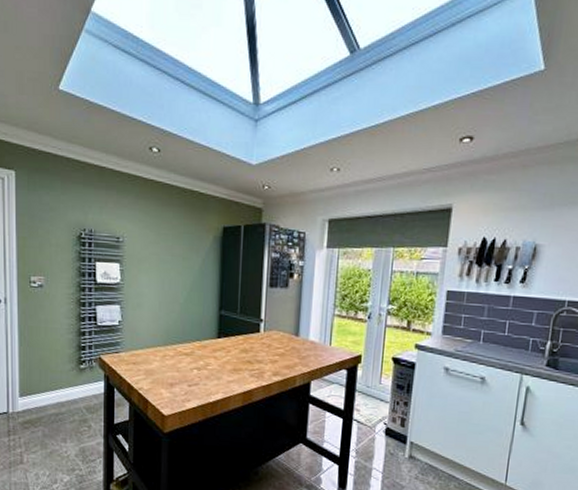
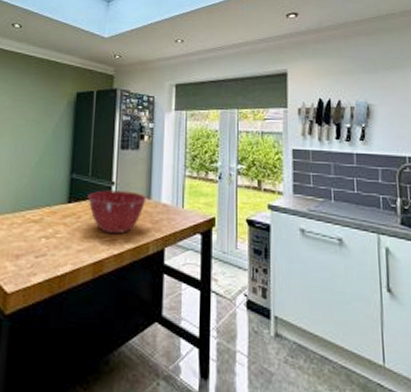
mixing bowl: none [237,327,295,368] -> present [88,190,147,235]

